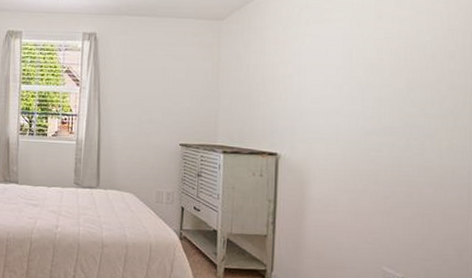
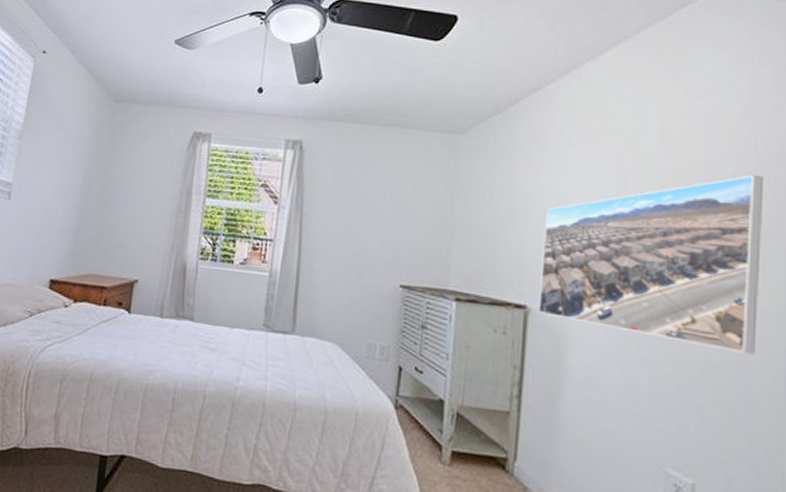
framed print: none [287,40,454,178] -> present [539,175,765,355]

